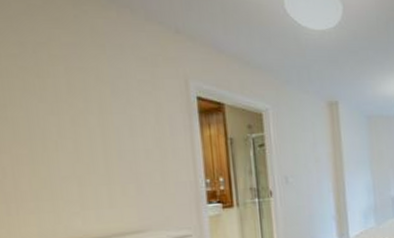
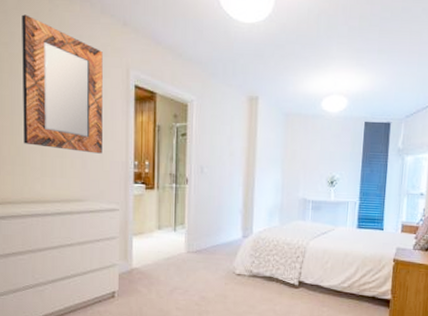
home mirror: none [34,21,164,176] -> present [22,14,103,154]

